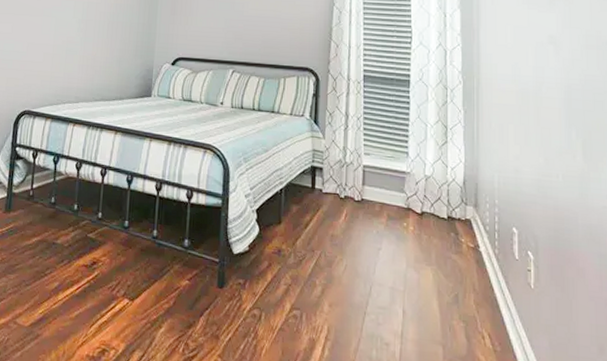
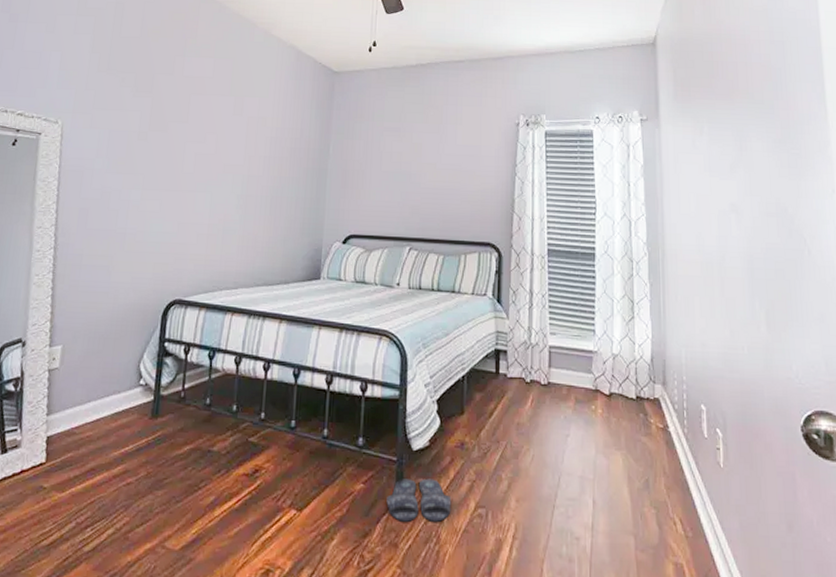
slippers: none [209,278,269,320] -> present [386,478,452,523]

